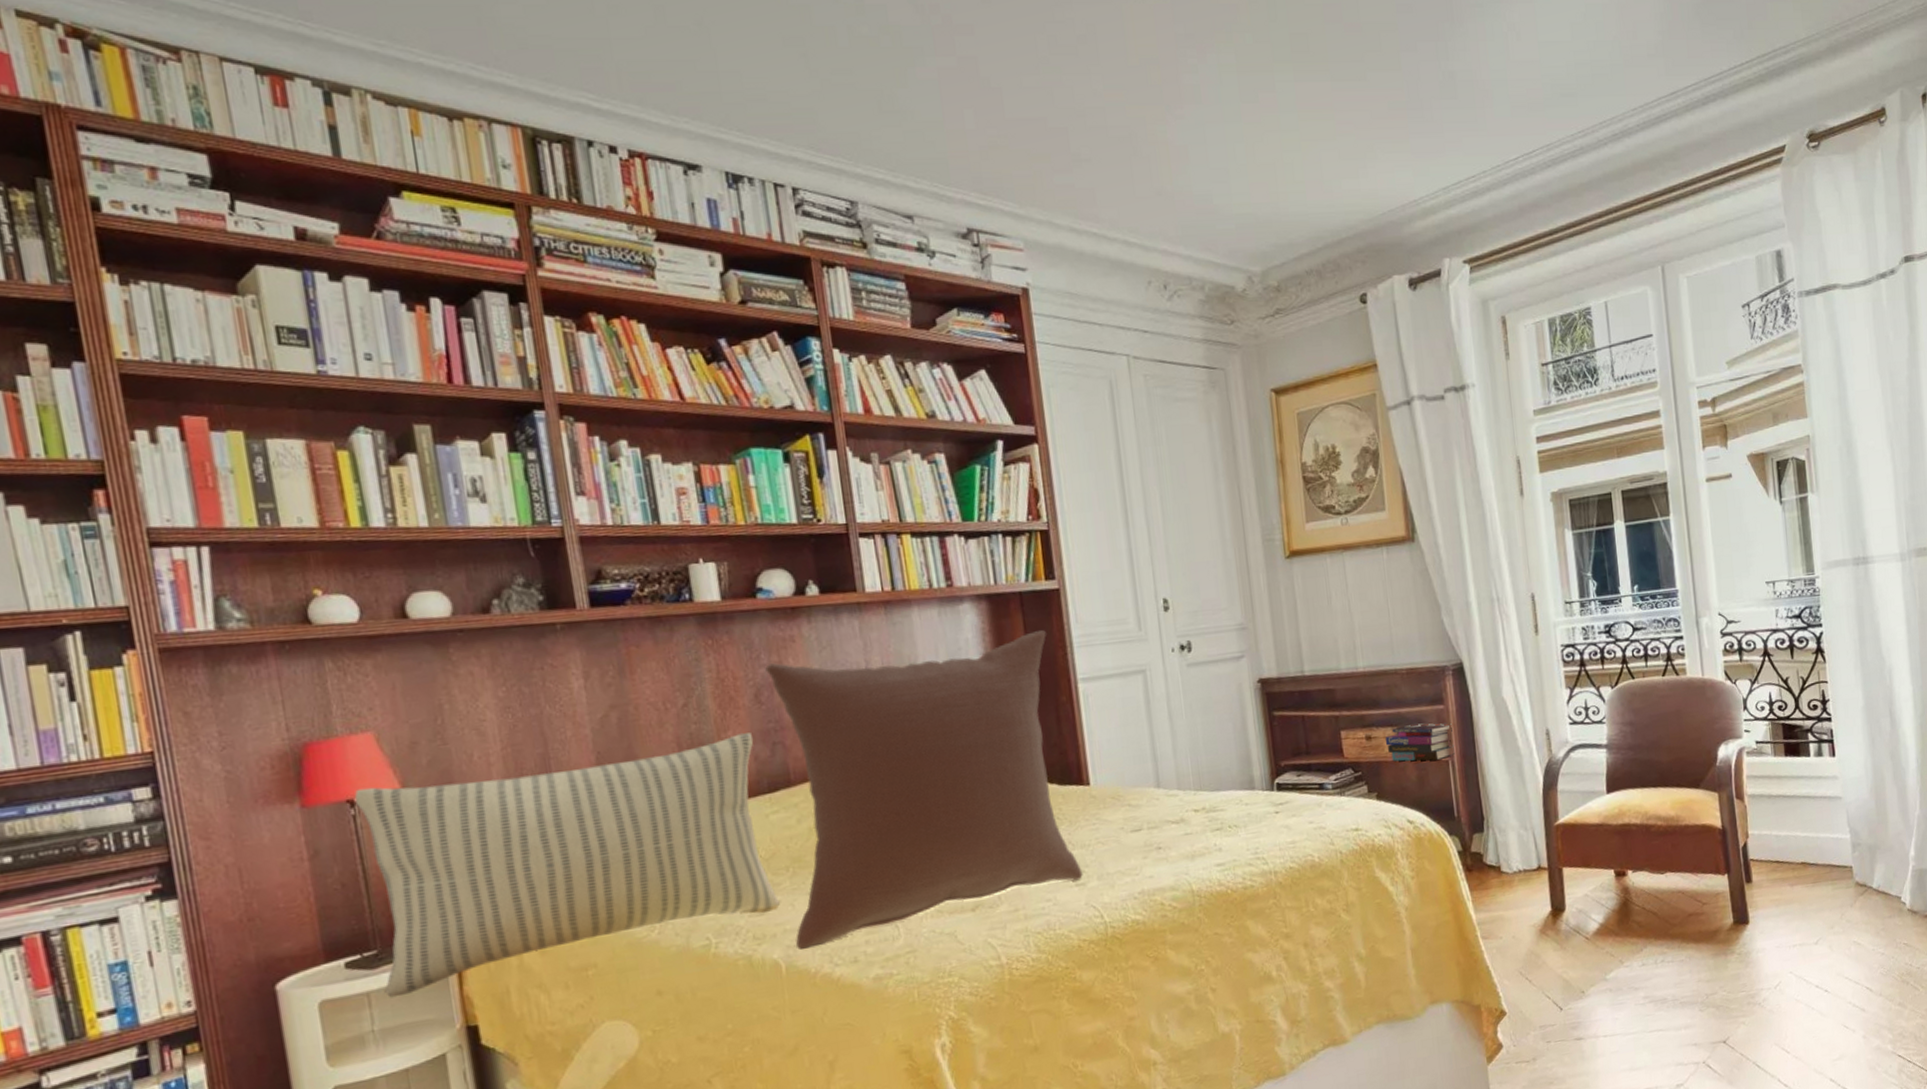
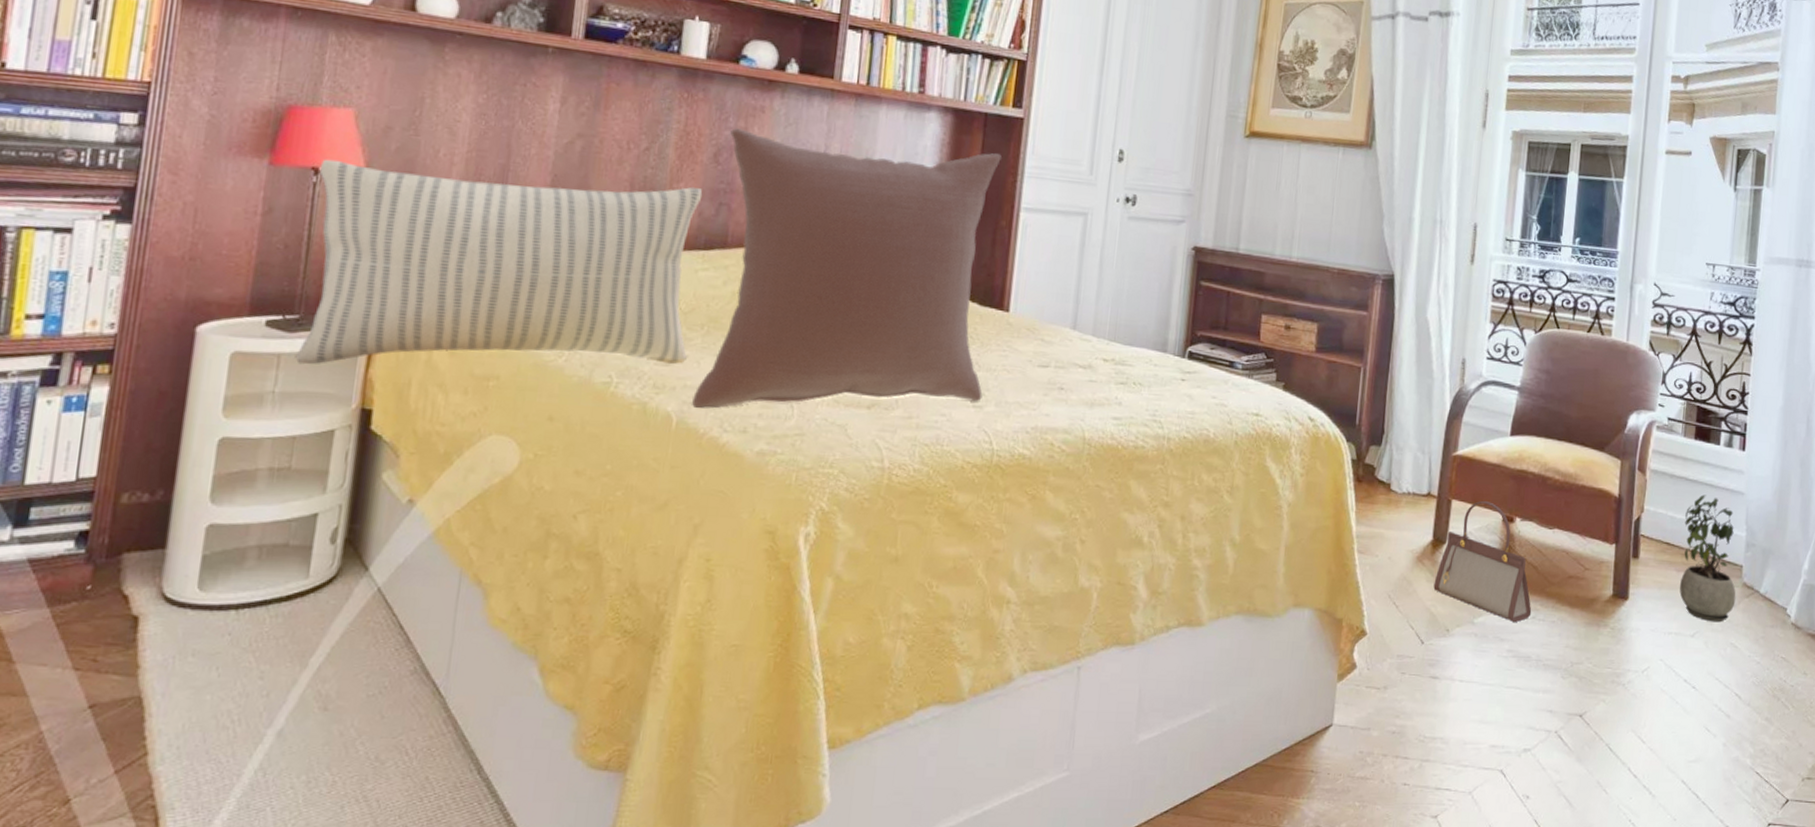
books: present [1386,723,1455,762] -> none [1304,323,1371,365]
handbag: none [1561,861,1660,970] -> present [1433,501,1532,623]
potted plant: none [1789,807,1852,927] -> present [1679,494,1736,623]

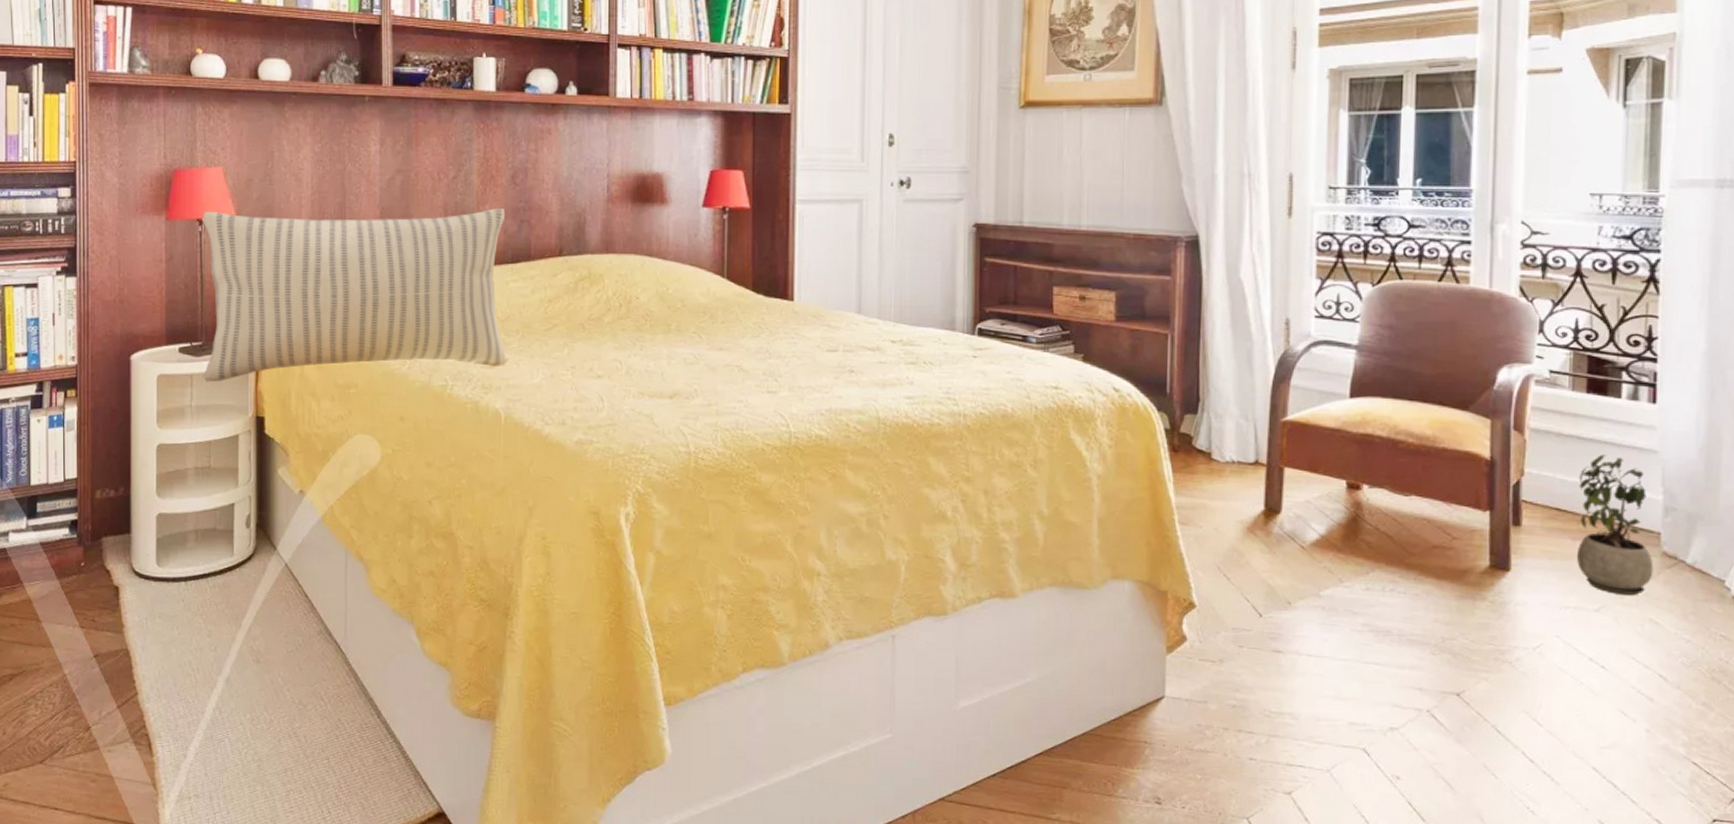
pillow: present [692,128,1001,408] -> none [516,149,776,404]
handbag: present [1433,501,1532,623] -> none [1269,468,1389,596]

